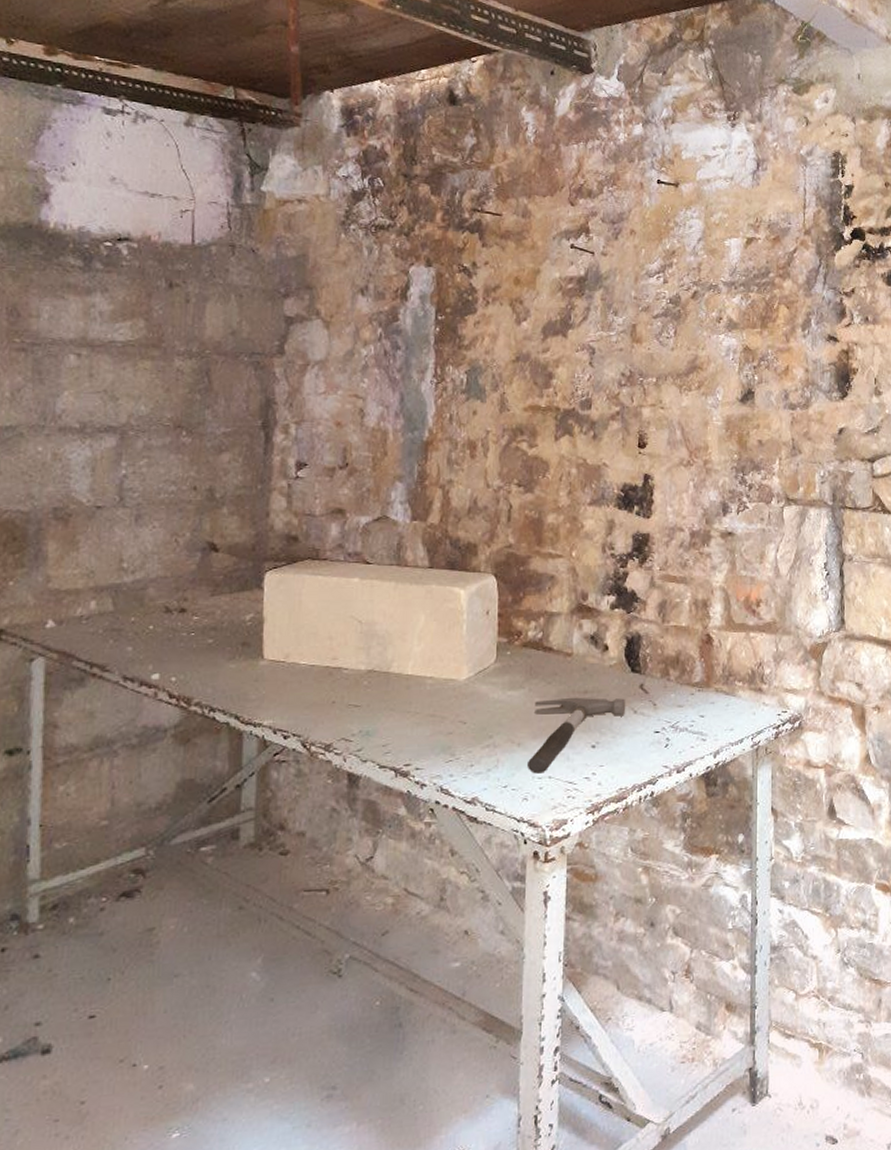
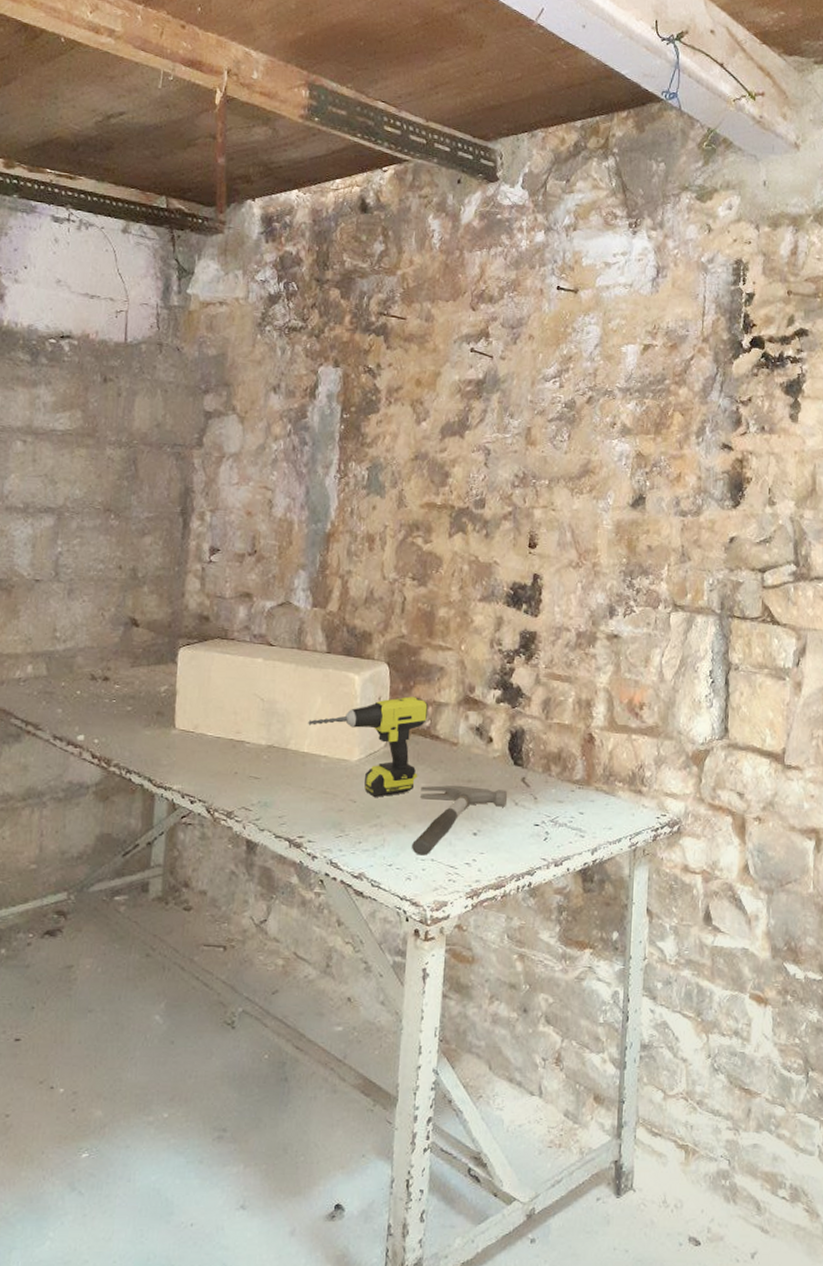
power drill: none [411,608,540,716] -> present [308,696,429,797]

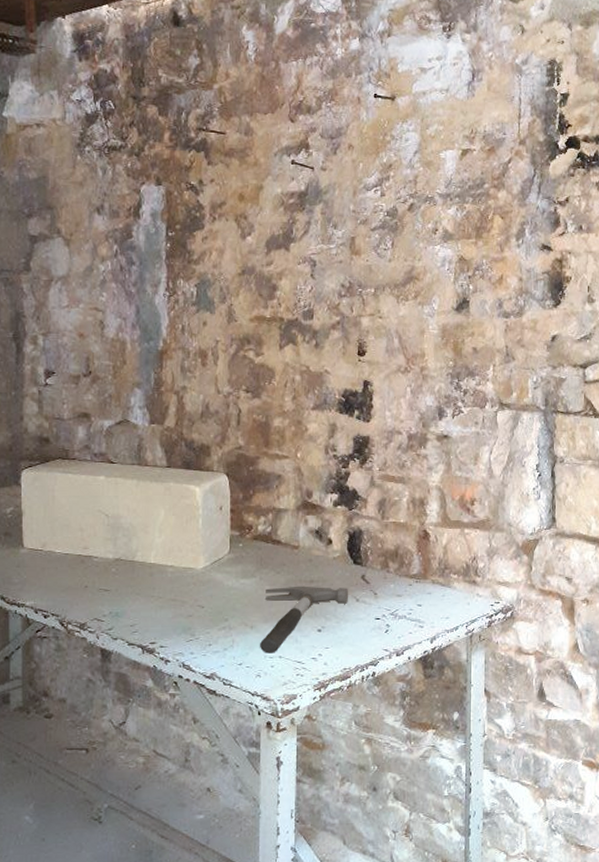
power drill: present [308,696,429,797] -> none [153,504,269,601]

